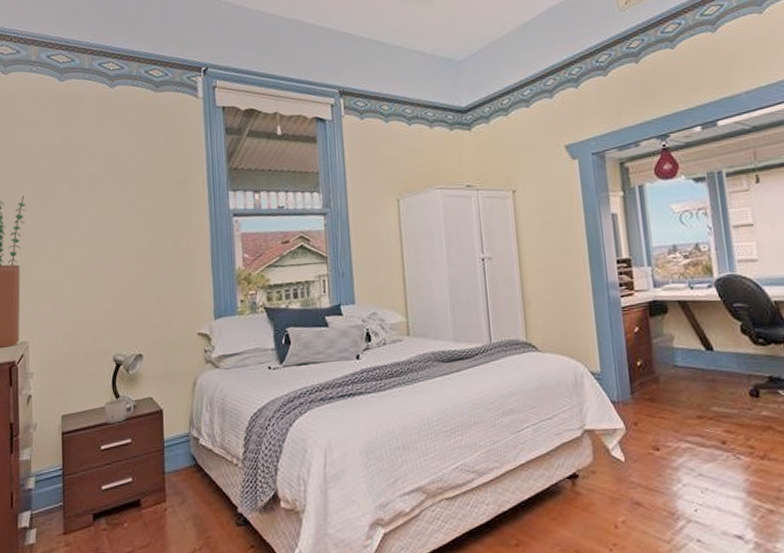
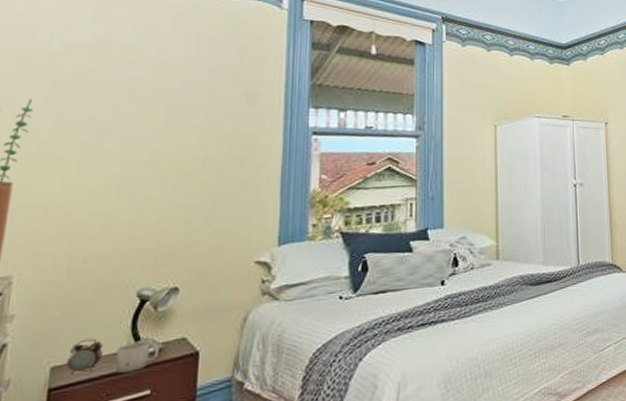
alarm clock: none [71,394,95,421] -> present [66,338,103,374]

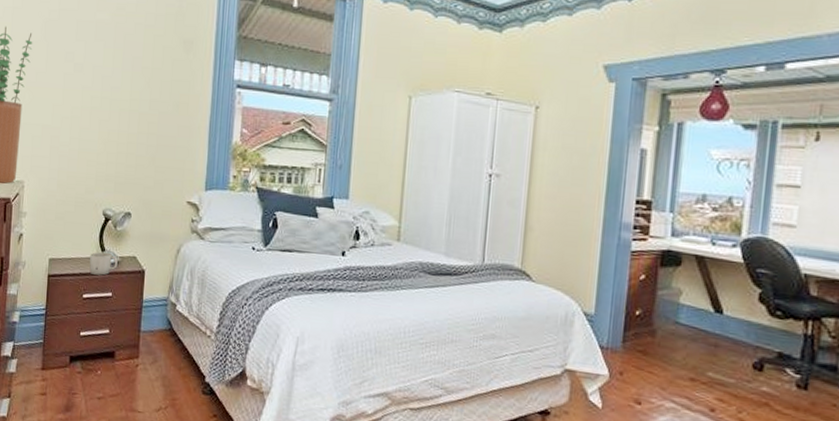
alarm clock: present [66,338,103,374] -> none [58,241,81,268]

